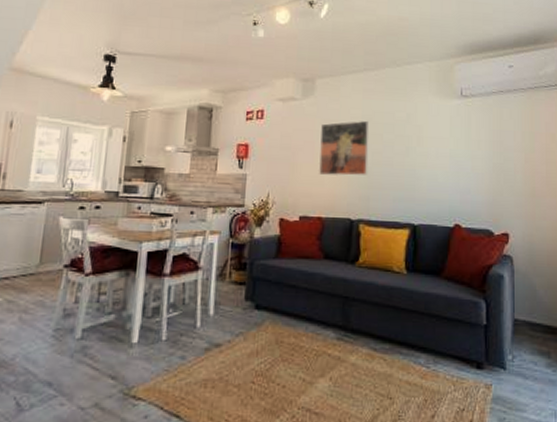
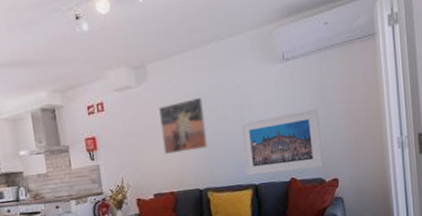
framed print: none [405,152,494,218] -> present [239,109,324,176]

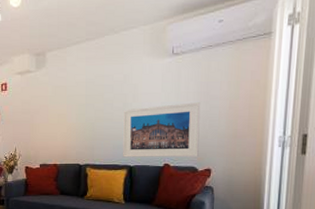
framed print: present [159,97,209,155] -> none [53,84,92,132]

